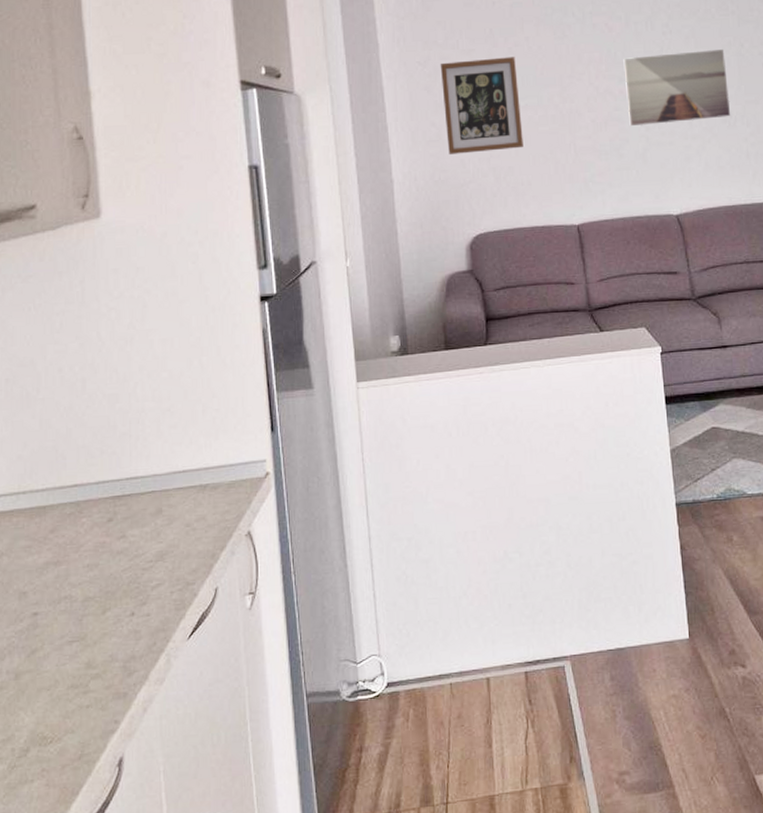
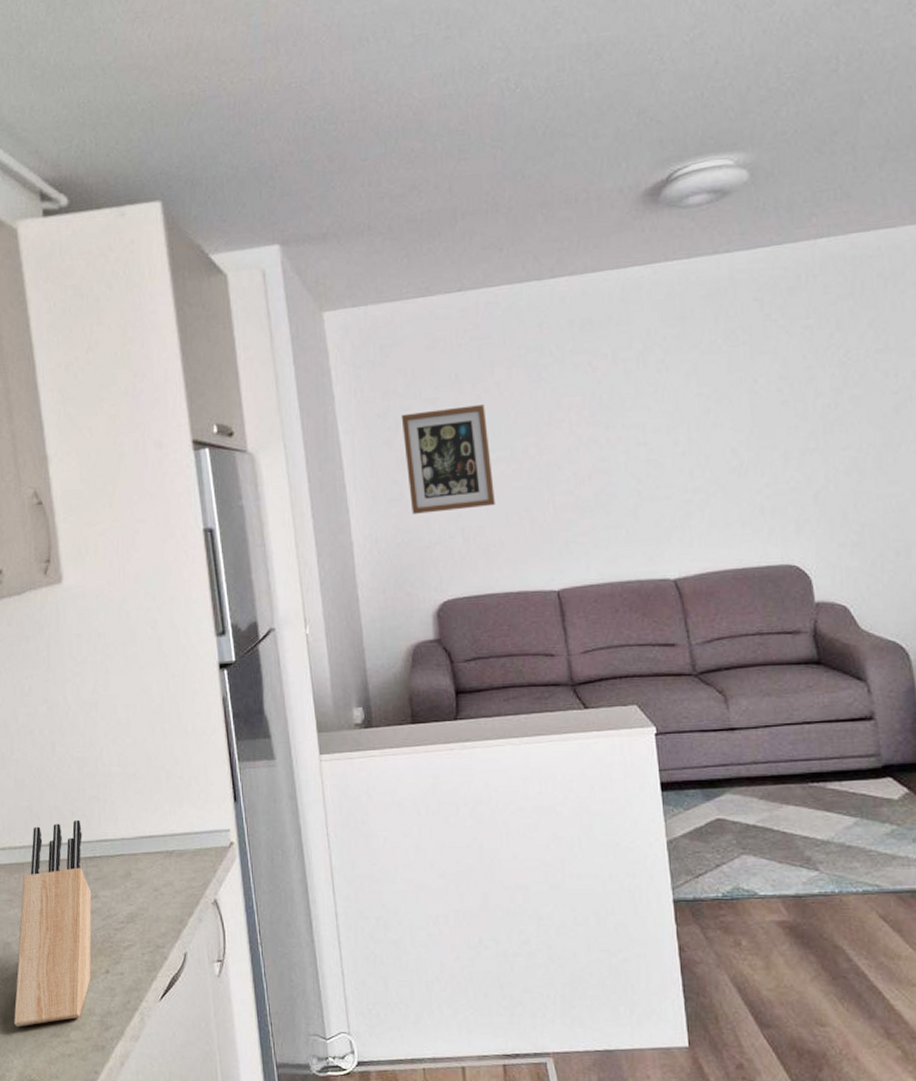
knife block: none [27,457,119,682] -> present [14,819,92,1027]
wall art: present [623,50,730,125] -> none [610,387,740,478]

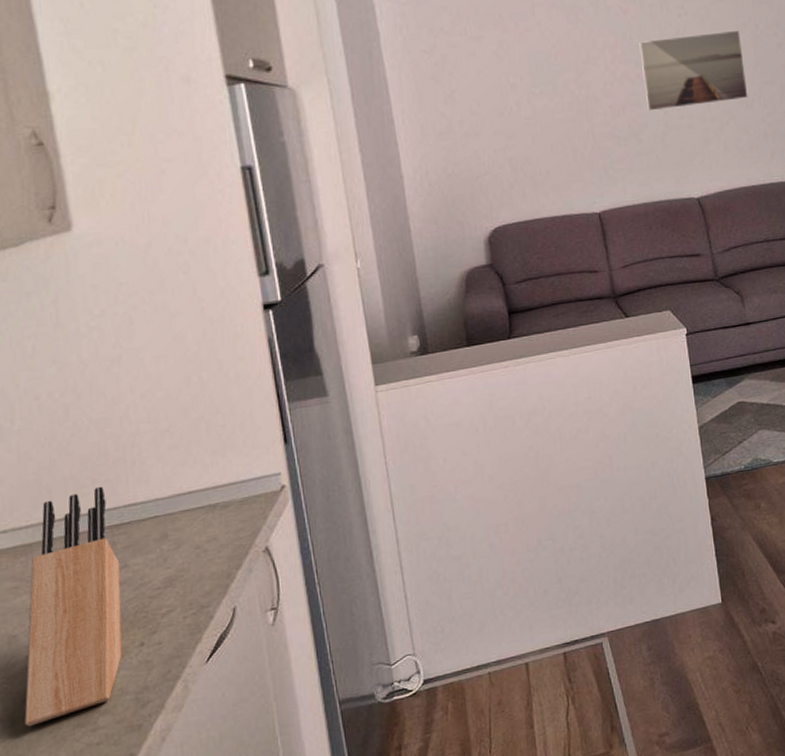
wall art: present [401,404,495,514] -> none [447,43,540,146]
wall art: none [610,387,740,478] -> present [639,31,747,110]

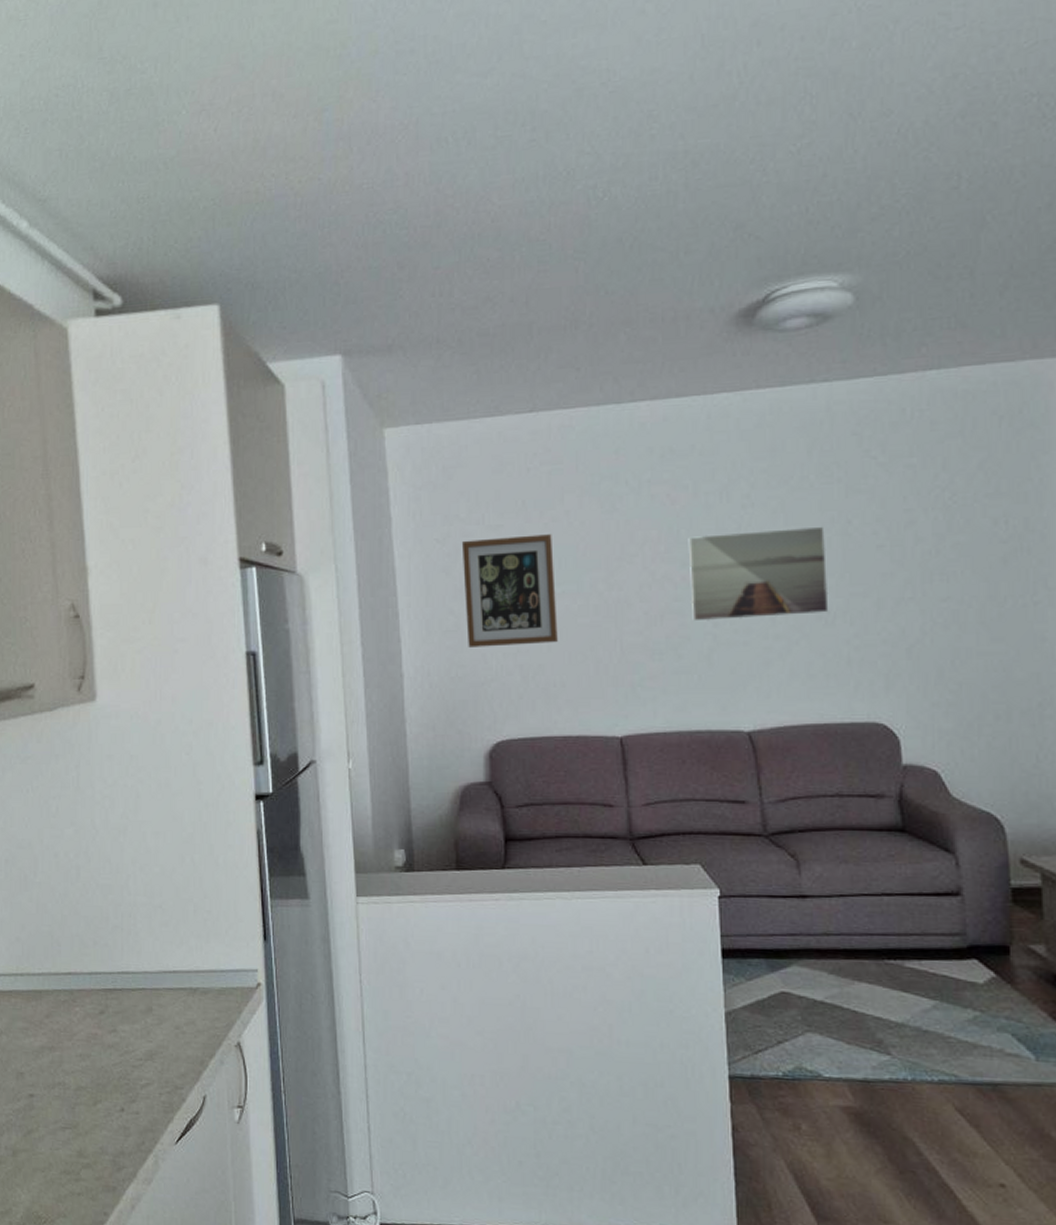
knife block: present [24,486,123,727] -> none [24,949,110,1161]
wall art: none [447,43,540,146] -> present [461,534,558,647]

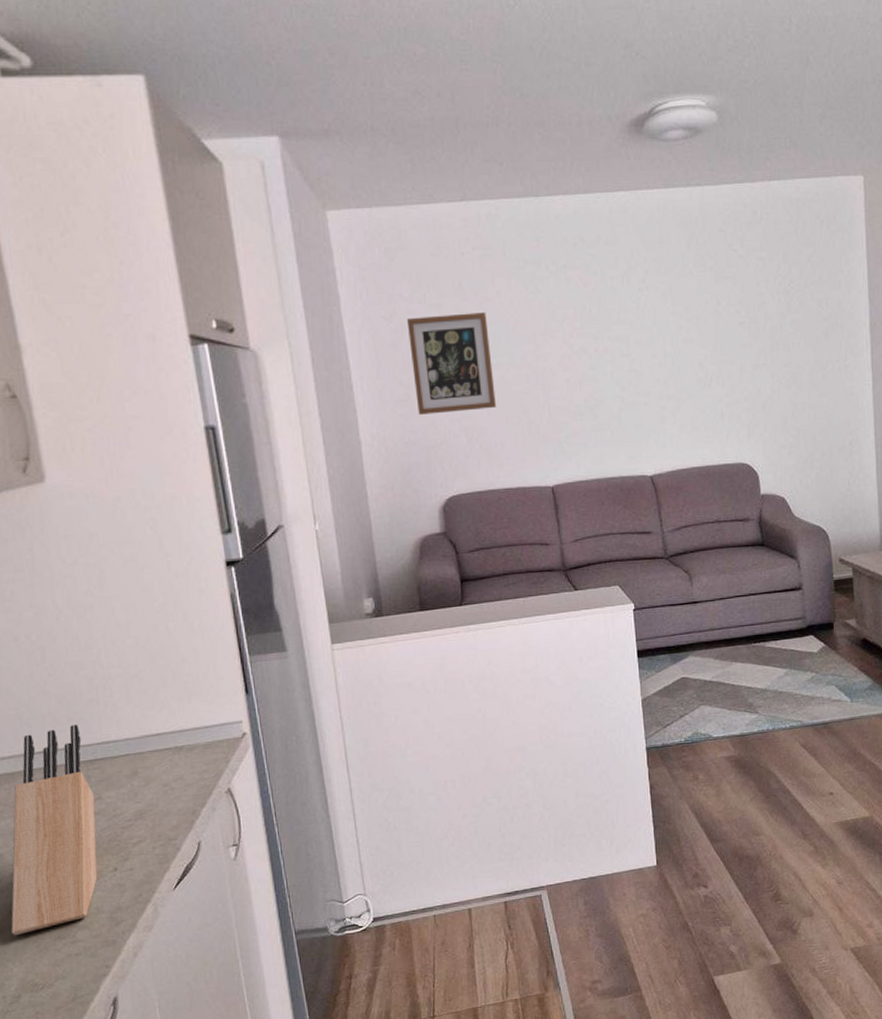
knife block: none [24,949,110,1161] -> present [11,724,98,936]
wall art: present [688,527,827,620] -> none [598,307,705,385]

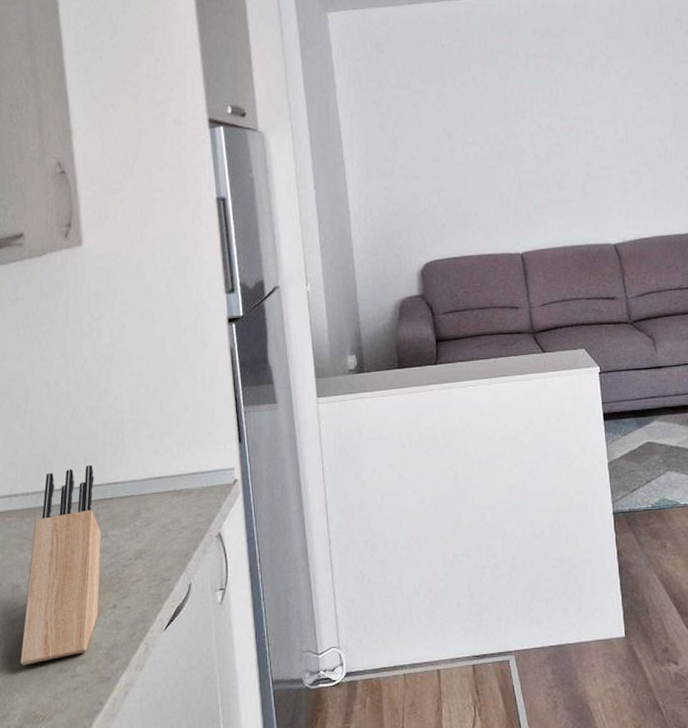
wall art: present [406,312,496,415] -> none [393,96,471,187]

